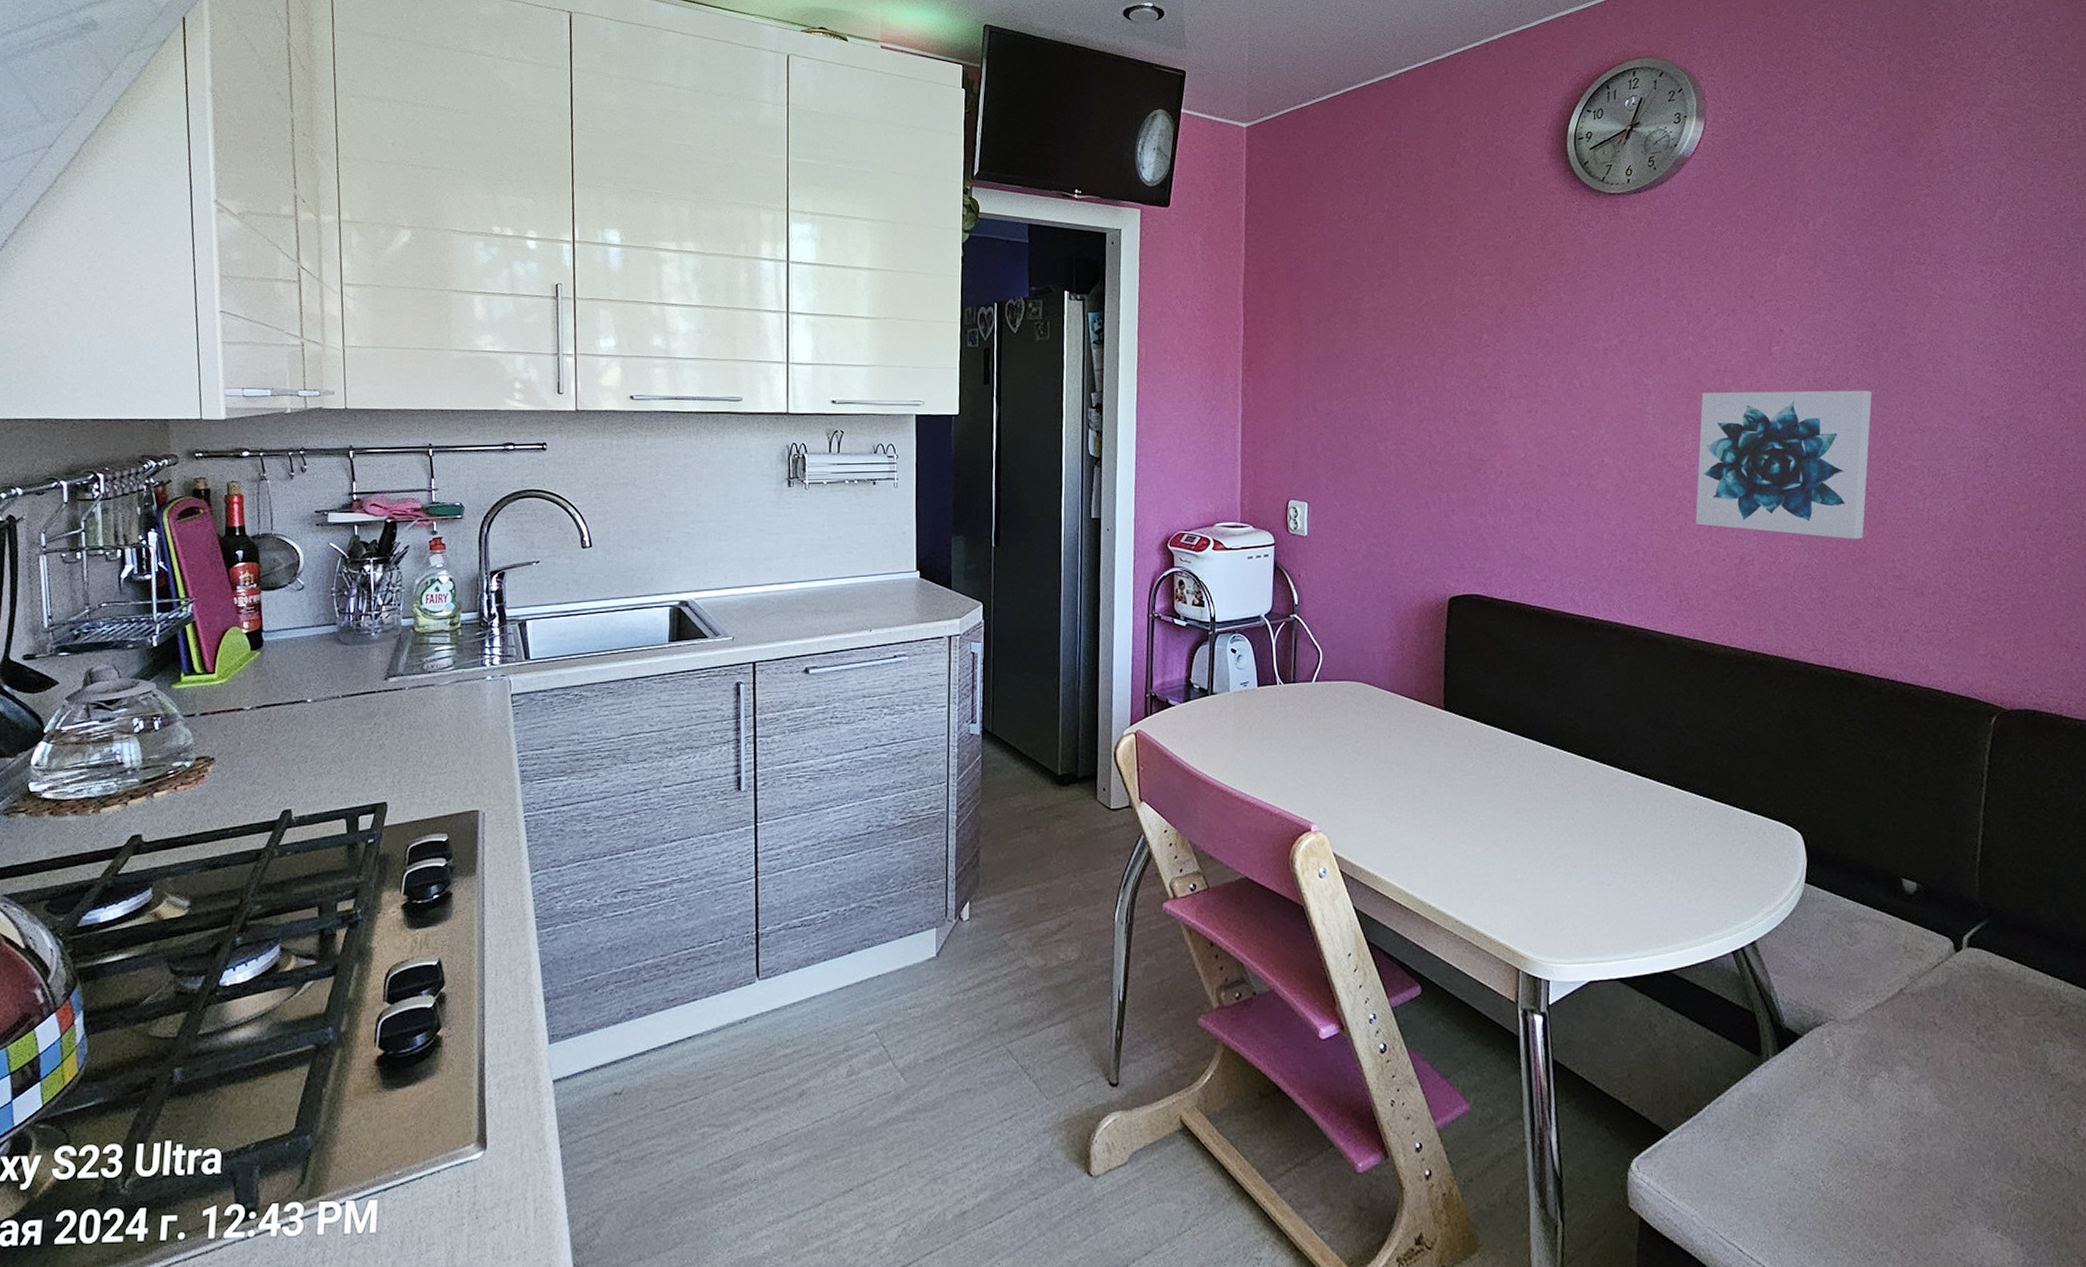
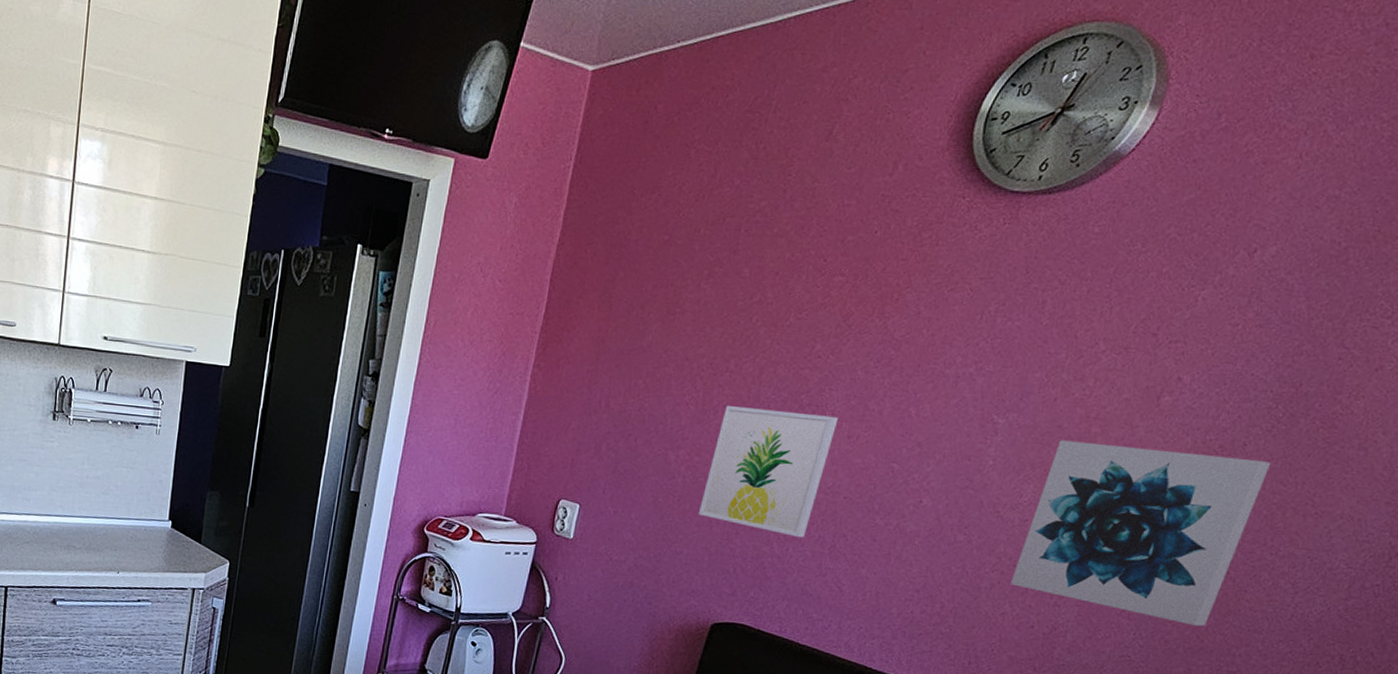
wall art: none [1415,395,1517,507] -> present [699,406,839,537]

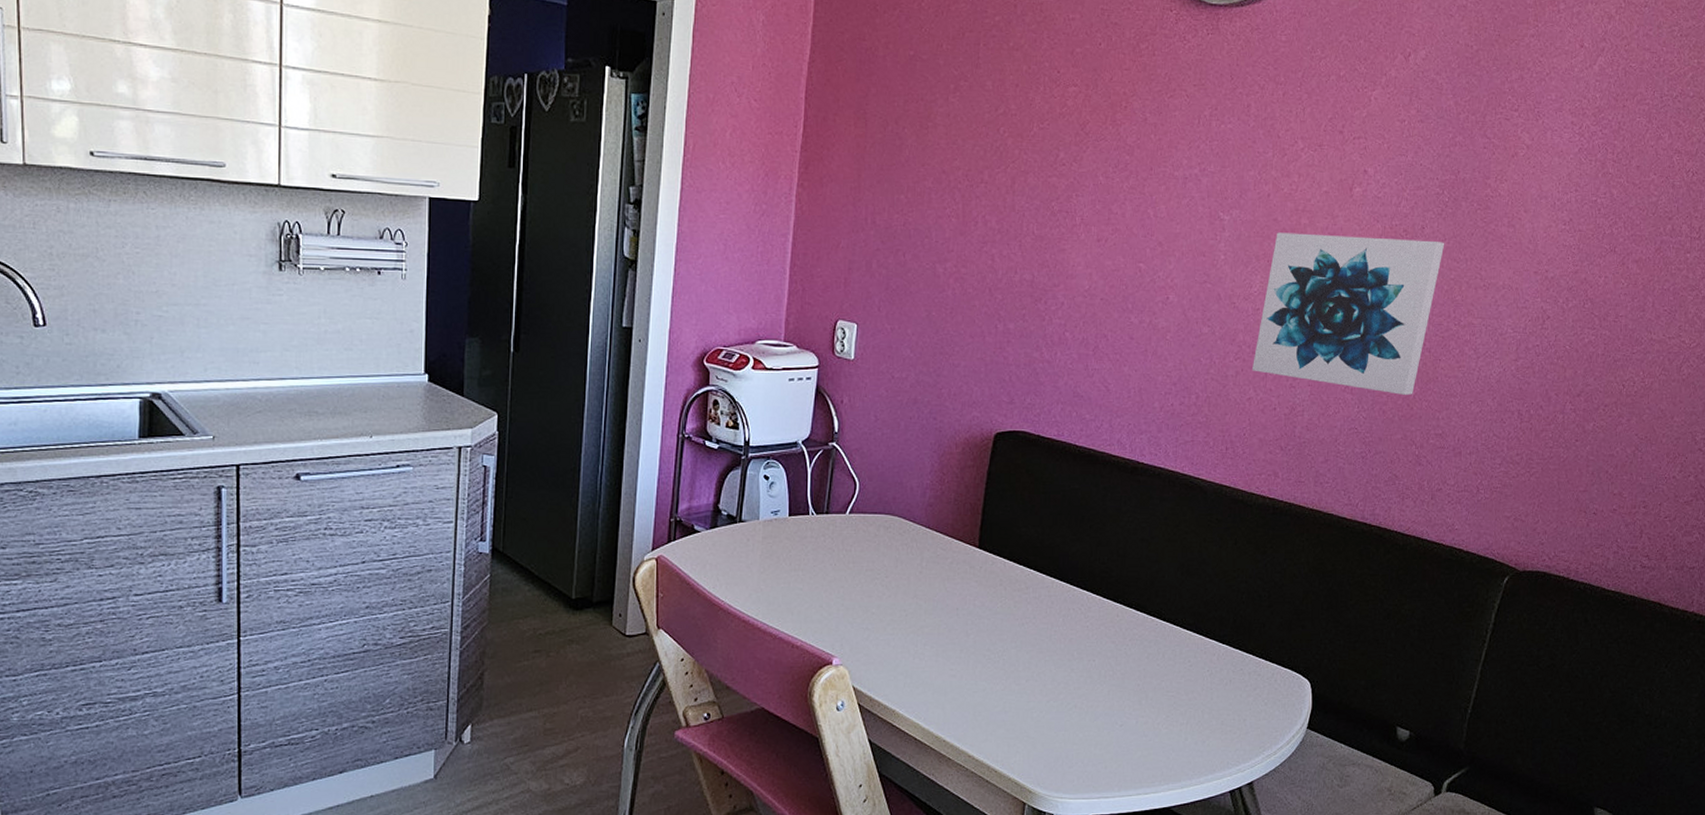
wall art: present [699,406,839,537] -> none [971,216,1088,341]

